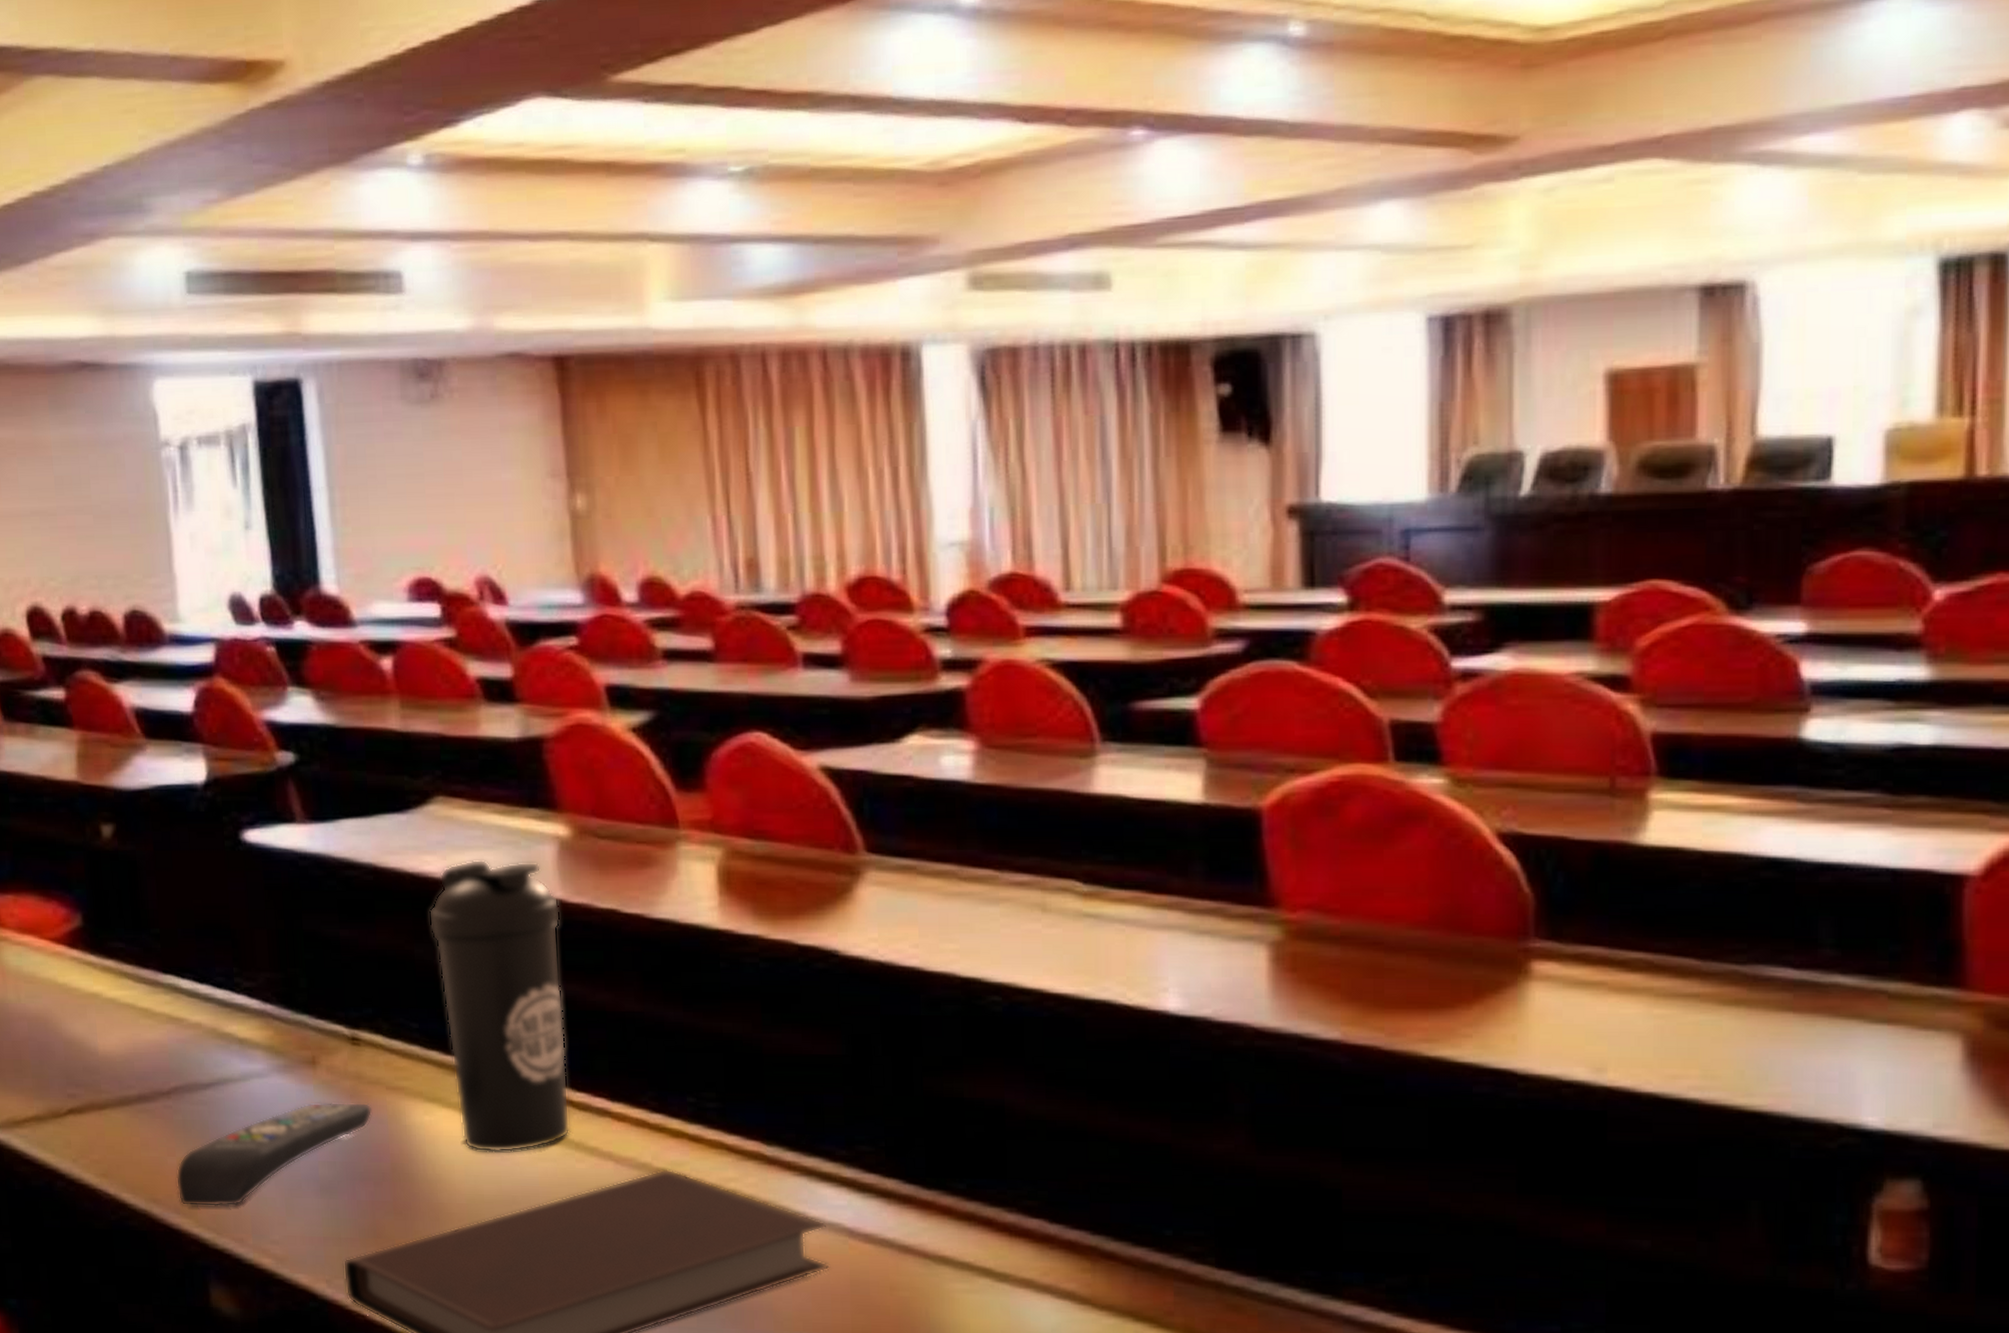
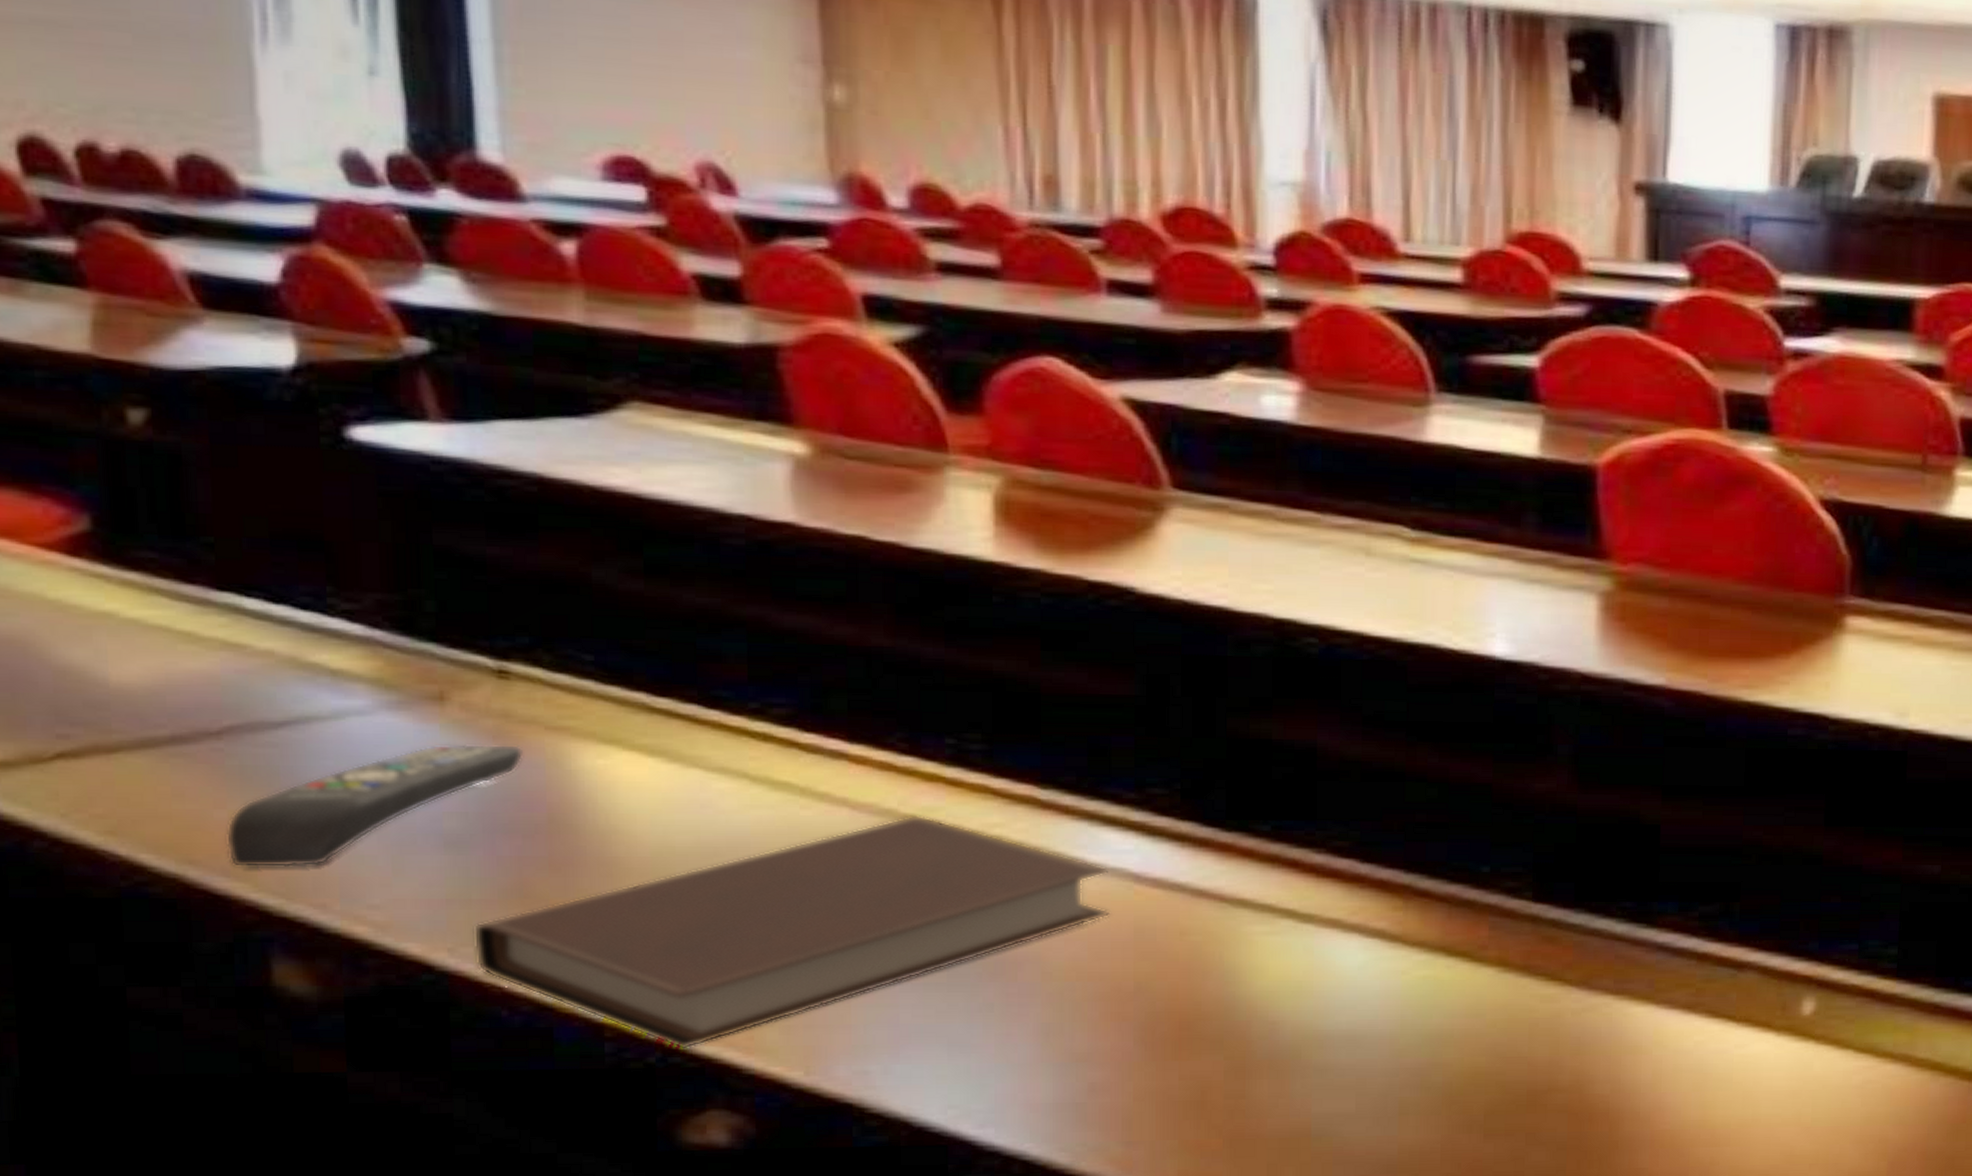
water bottle: present [428,859,570,1153] -> none [614,474,794,800]

